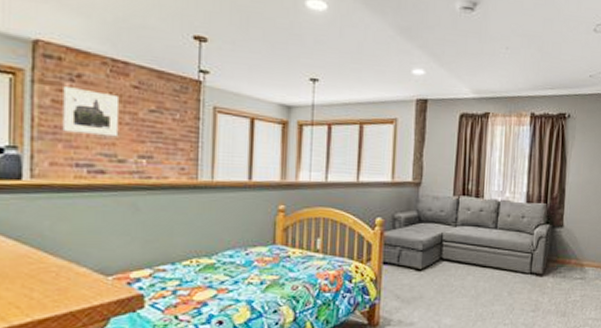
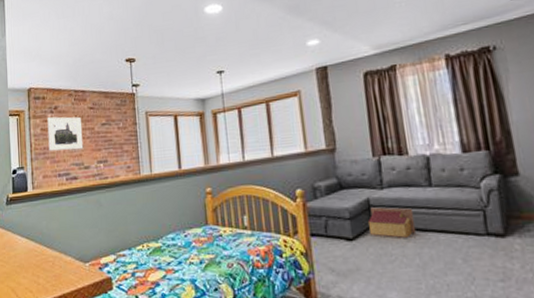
architectural model: none [437,242,478,273] -> present [367,207,417,239]

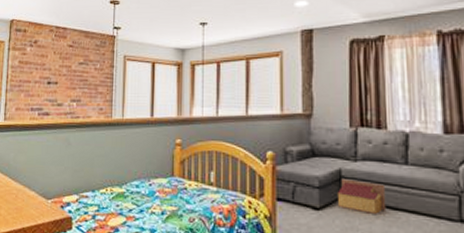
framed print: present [47,116,84,151] -> none [24,51,60,86]

